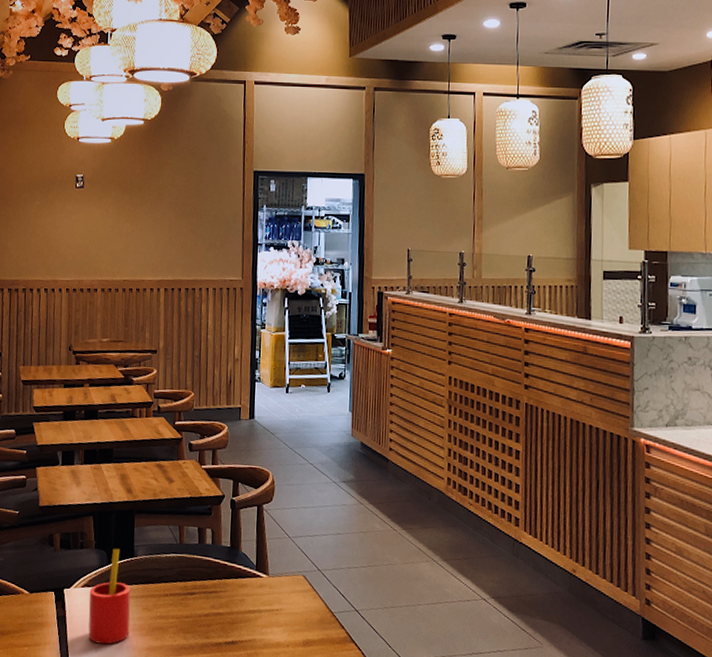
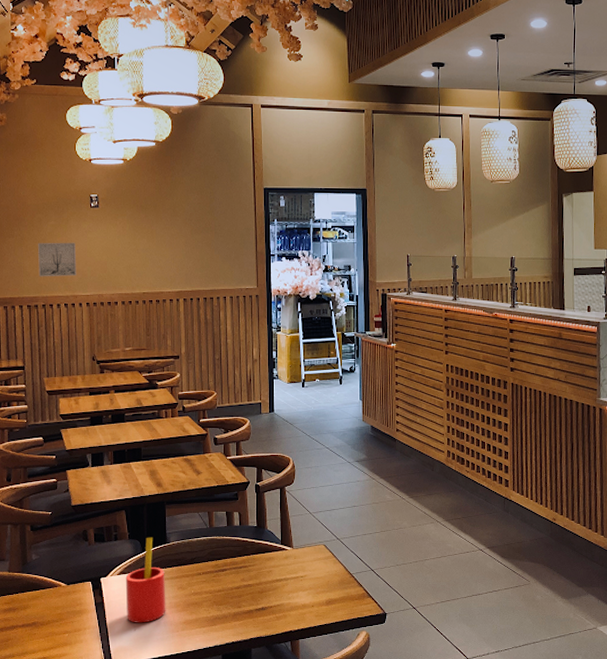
wall art: none [21,223,59,260] -> present [38,242,77,277]

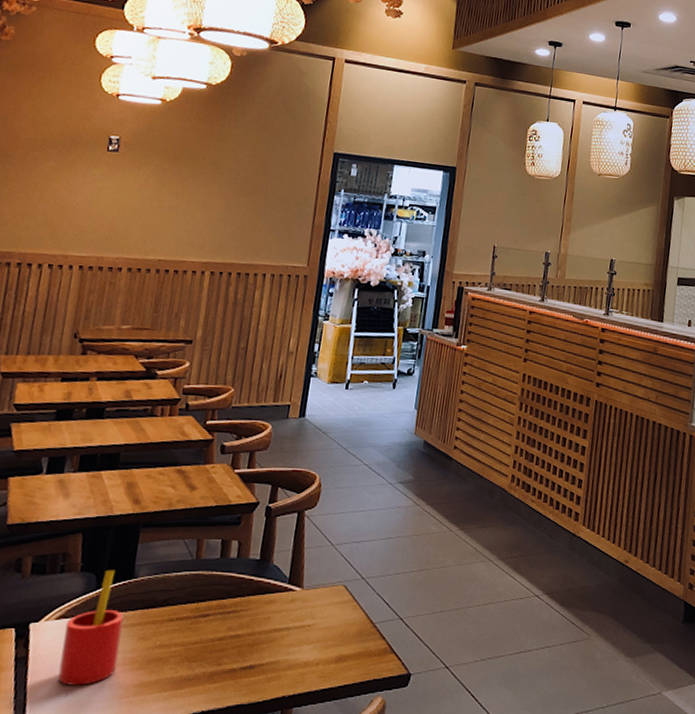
wall art: present [38,242,77,277] -> none [19,186,79,232]

